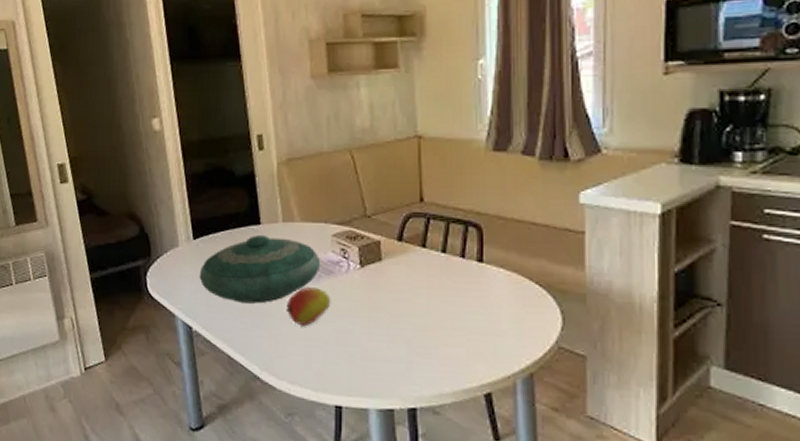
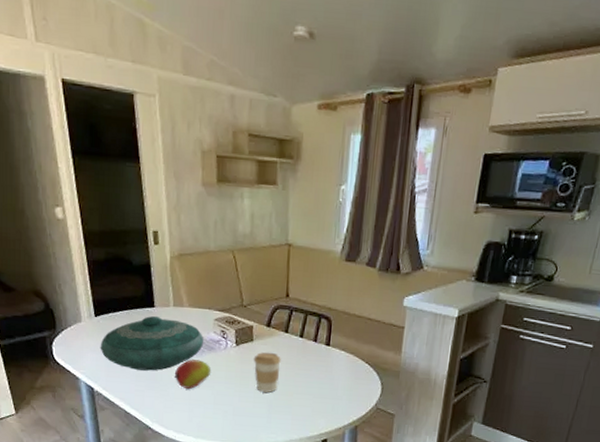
coffee cup: none [384,273,419,328] -> present [253,352,281,393]

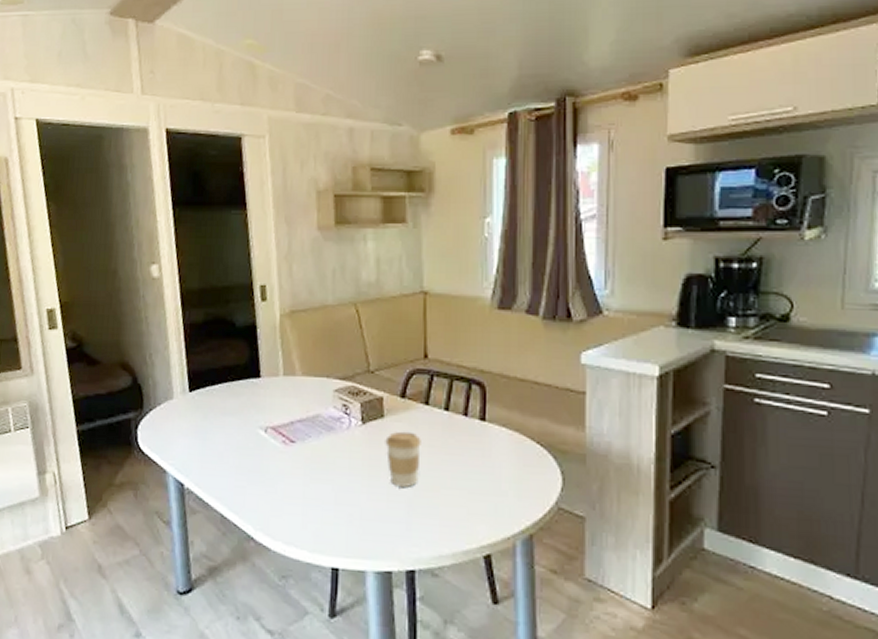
decorative bowl: present [100,316,204,371] -> none [193,389,322,460]
fruit: present [174,359,210,389] -> none [283,443,330,483]

